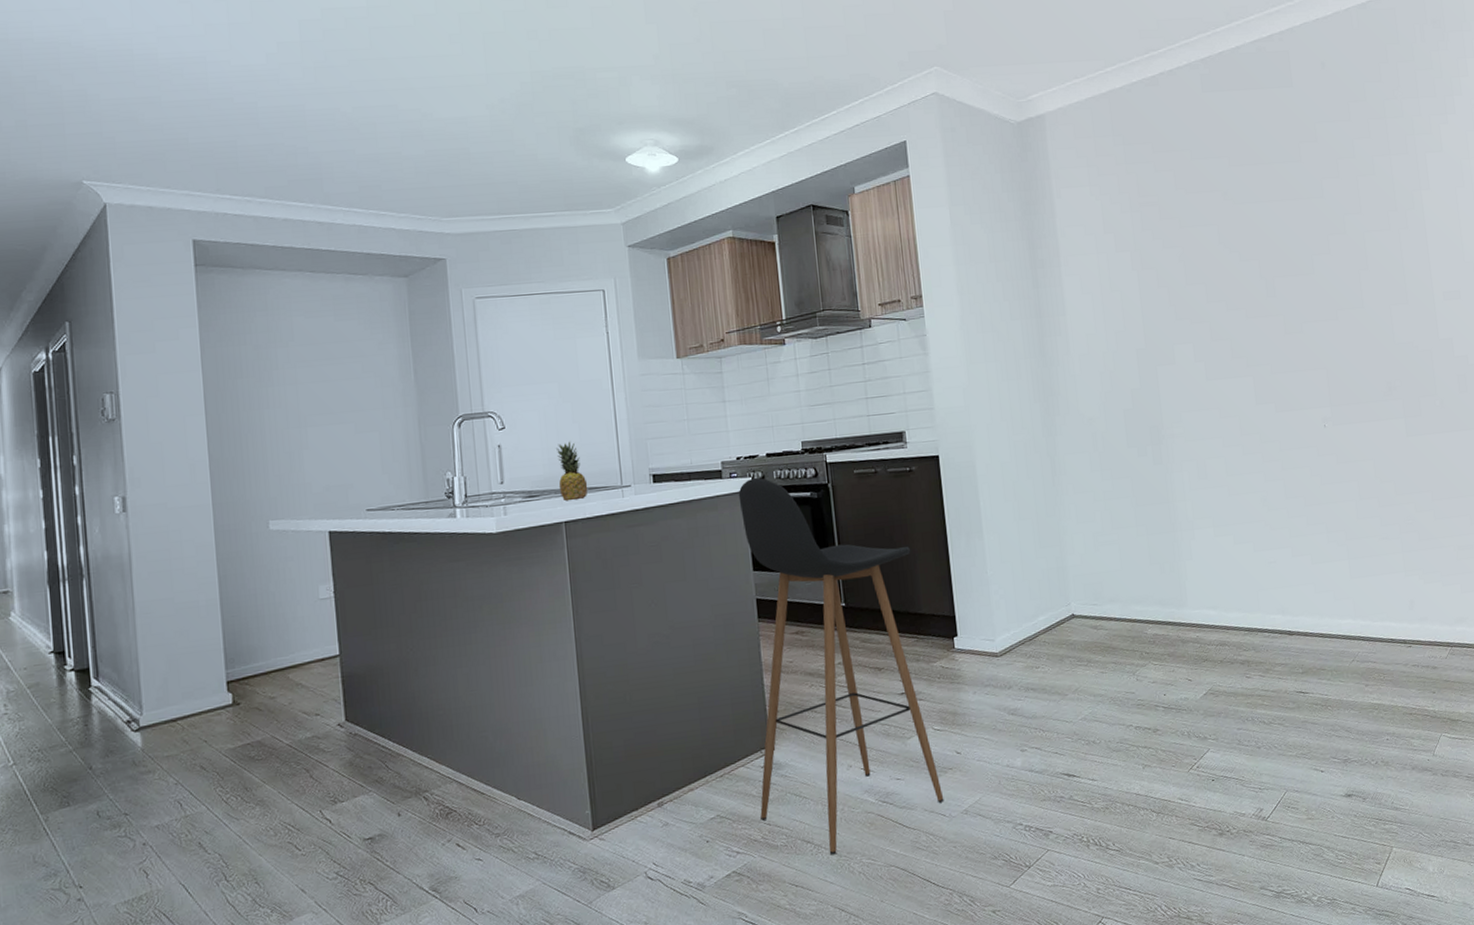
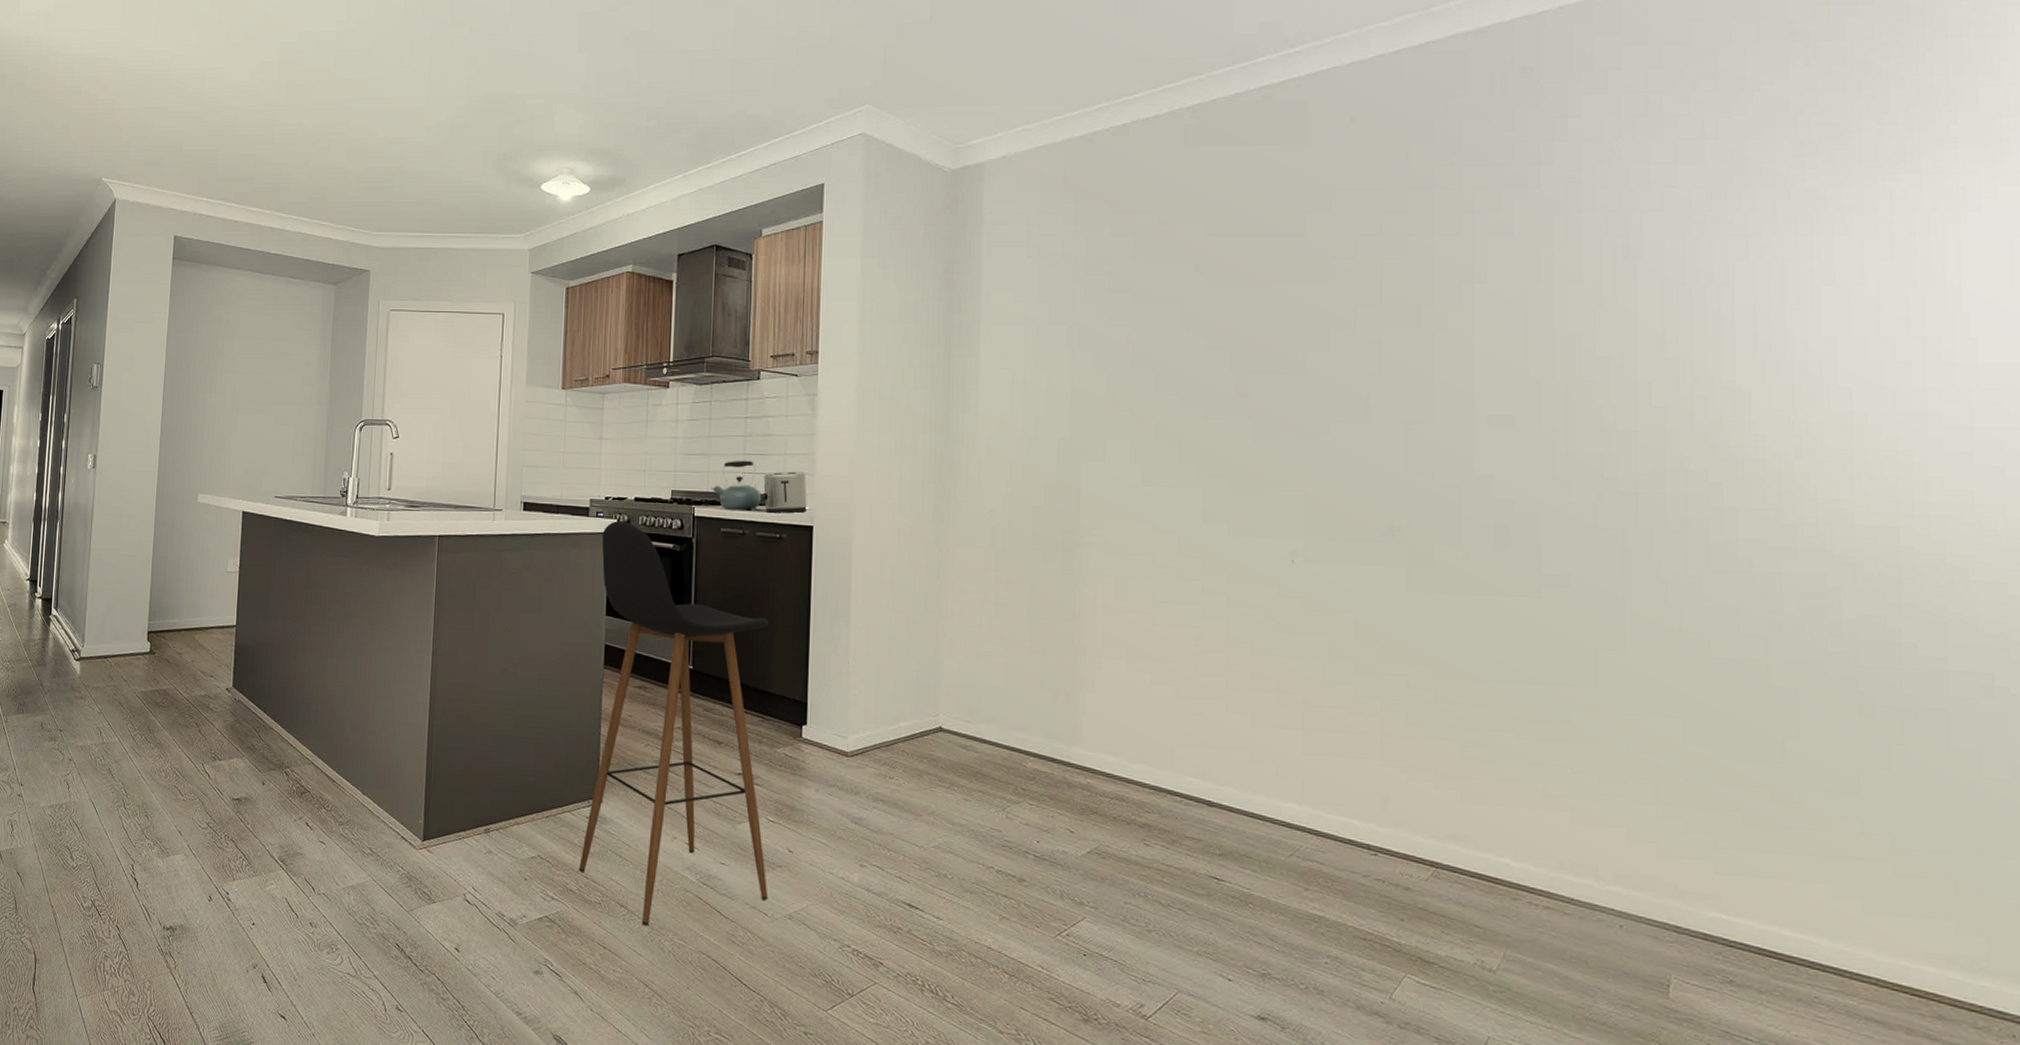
fruit: present [556,441,588,502] -> none [437,458,464,517]
kettle: none [838,403,889,452] -> present [710,460,762,510]
toaster: none [887,407,931,451] -> present [763,471,807,514]

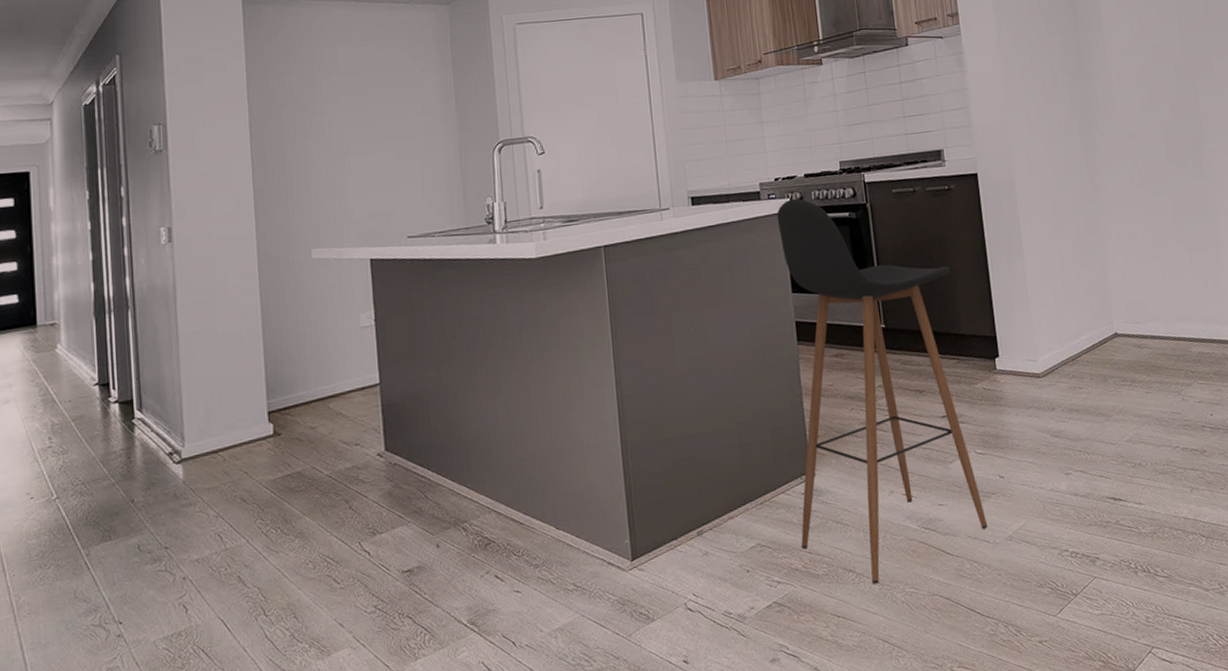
kettle: present [710,460,762,510] -> none [876,121,927,172]
toaster: present [763,471,807,514] -> none [925,125,970,169]

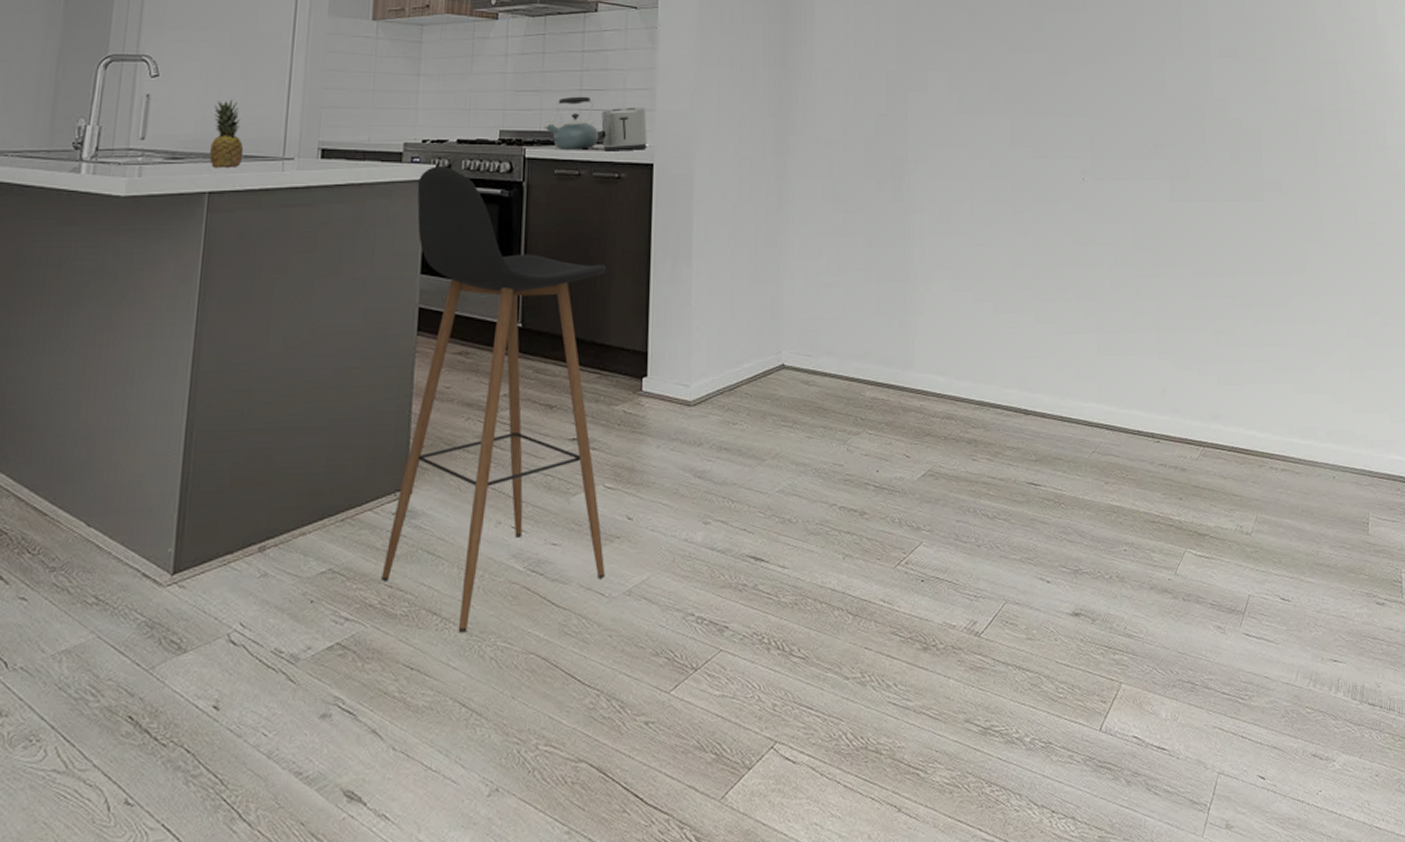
fruit: none [596,165,627,226] -> present [209,99,244,169]
kettle: none [876,121,927,172] -> present [543,96,599,150]
toaster: none [925,125,970,169] -> present [601,107,647,153]

